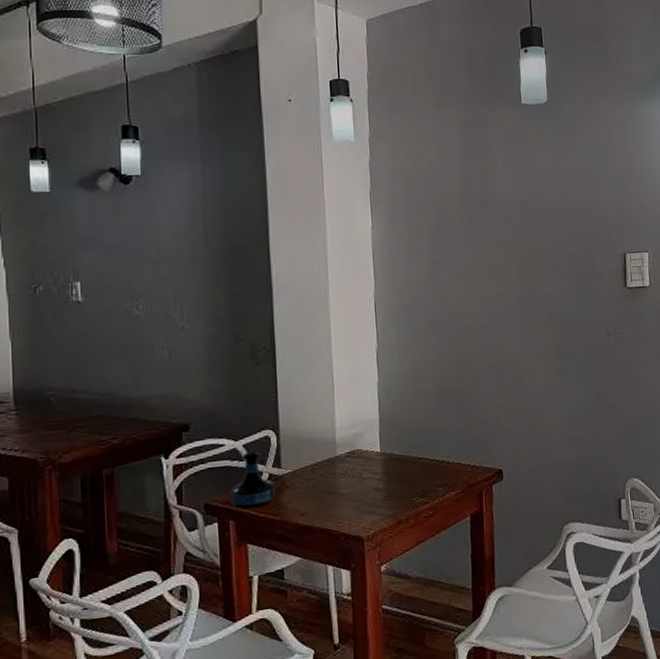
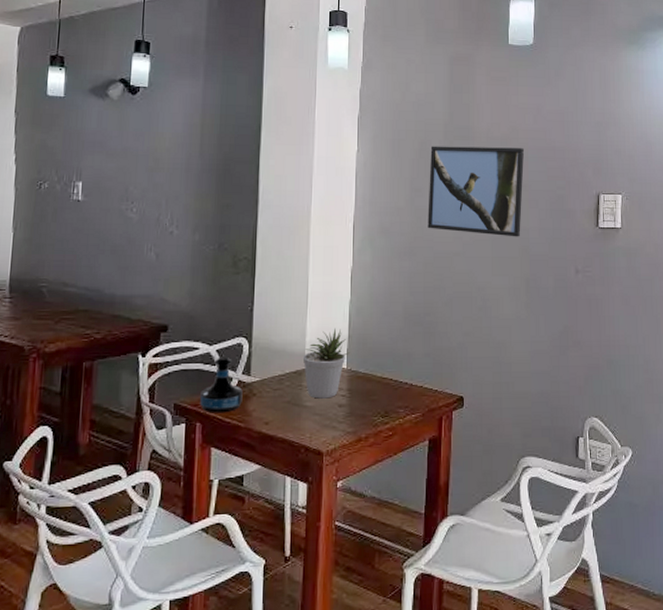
potted plant: none [334,411,383,485] -> present [302,327,351,399]
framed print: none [448,212,548,304] -> present [427,146,525,237]

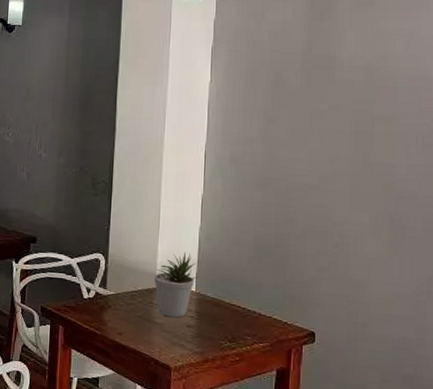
tequila bottle: present [200,356,243,413] -> none [62,269,99,320]
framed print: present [427,146,525,237] -> none [281,75,393,173]

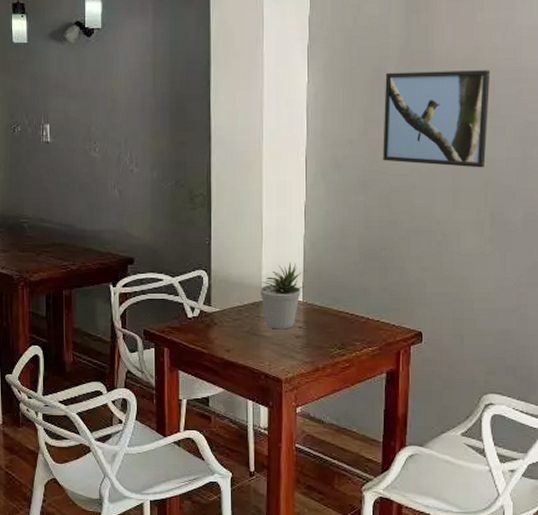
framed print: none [281,75,393,173] -> present [383,70,491,168]

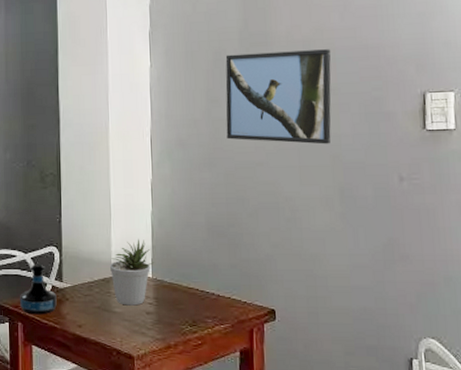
tequila bottle: none [166,288,205,340] -> present [20,264,57,315]

